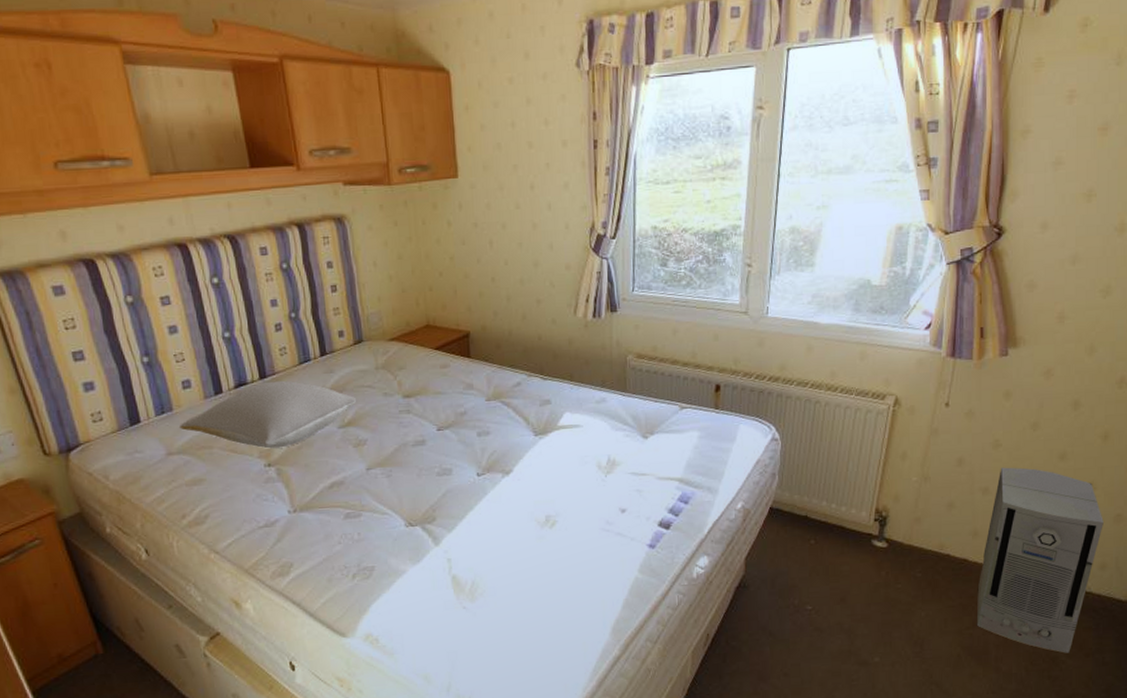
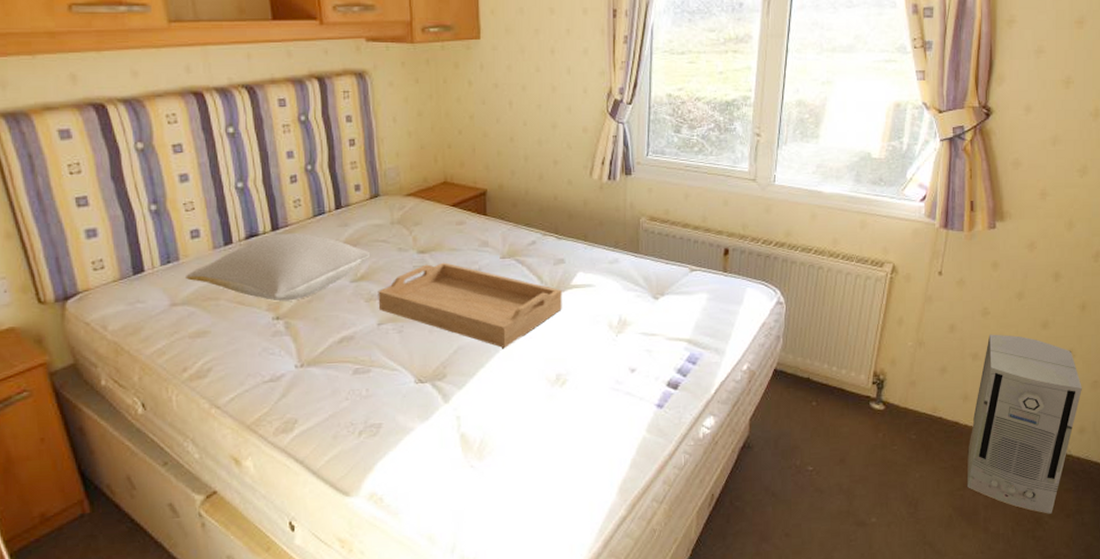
serving tray: none [365,406,550,490] -> present [378,262,562,348]

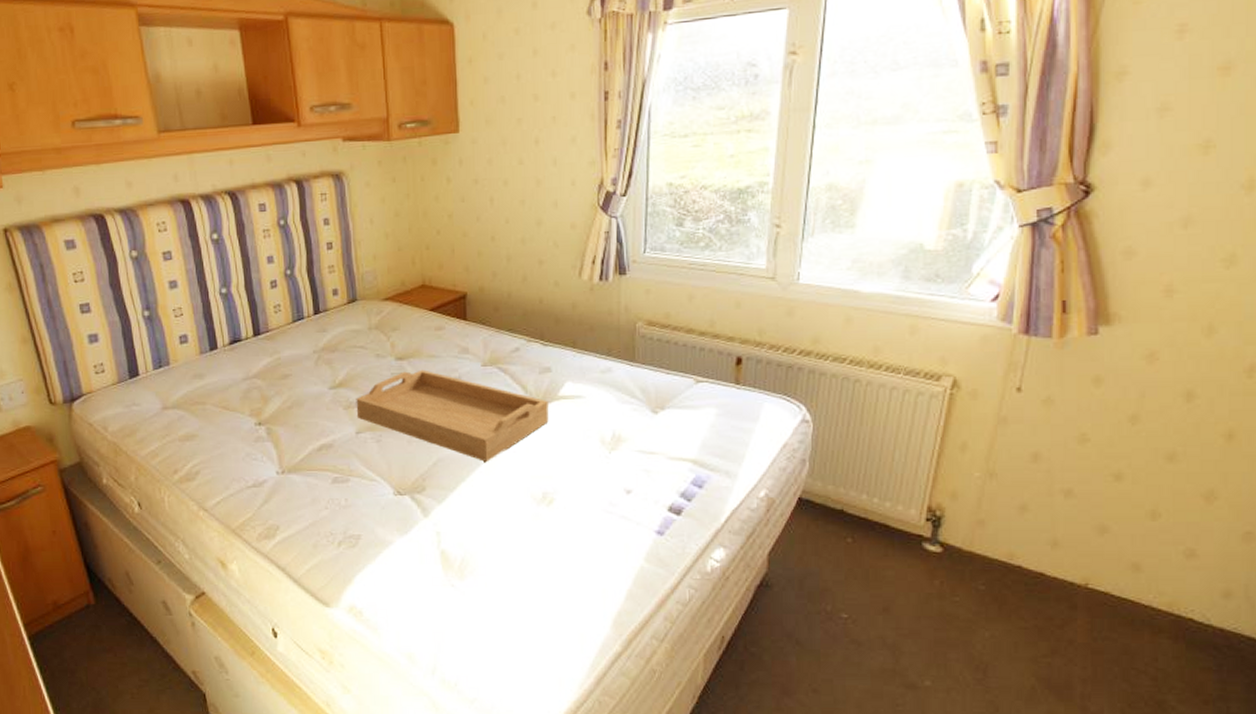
pillow: present [186,232,371,302] -> none [176,338,349,407]
air purifier: present [968,334,1082,514] -> none [1057,466,1228,698]

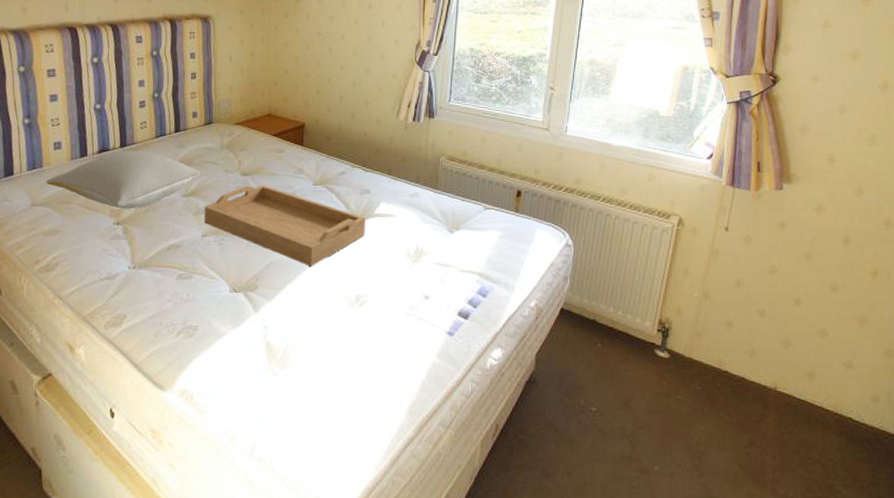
pillow: none [176,338,349,407] -> present [46,150,201,210]

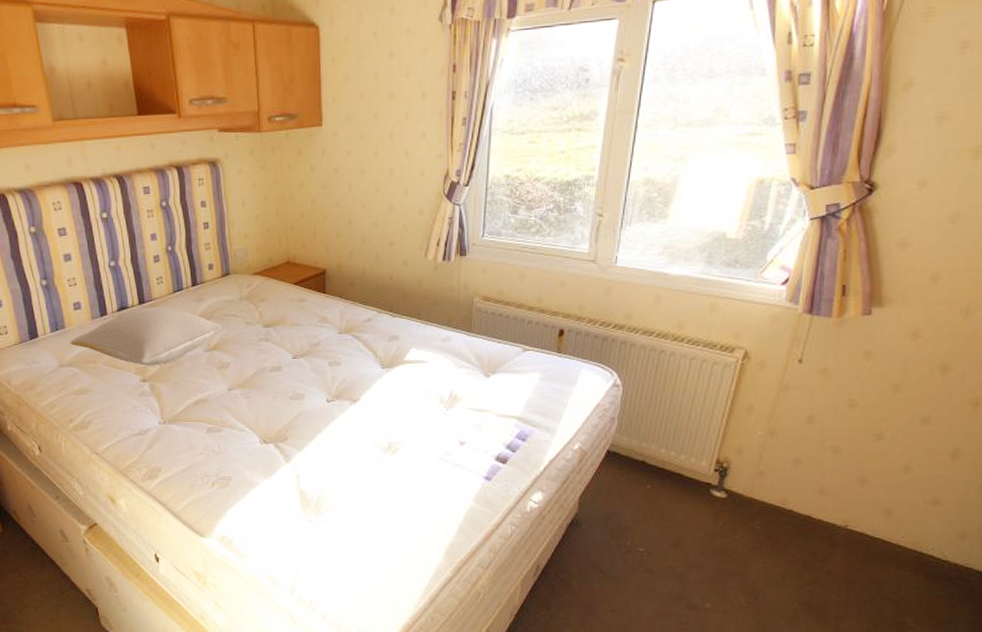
serving tray: present [204,185,366,266] -> none [228,336,395,416]

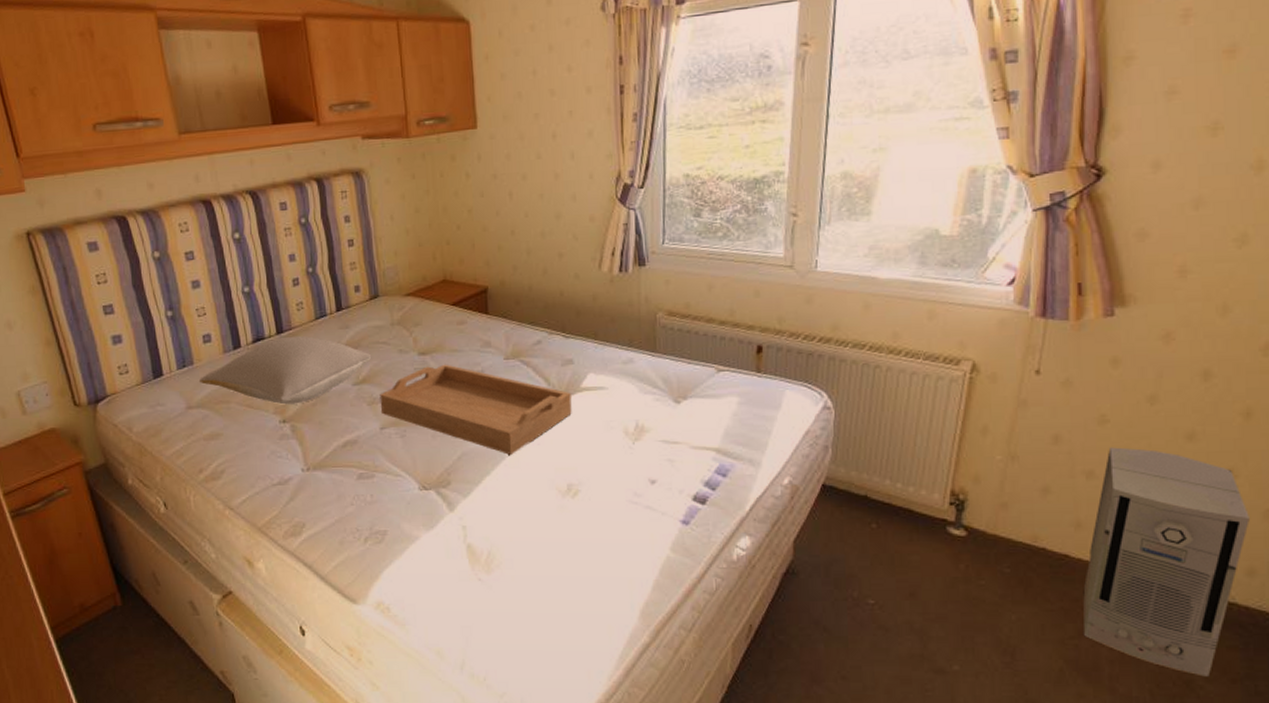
serving tray: none [228,336,395,416] -> present [379,364,572,455]
air purifier: none [818,427,967,620] -> present [1083,447,1250,677]

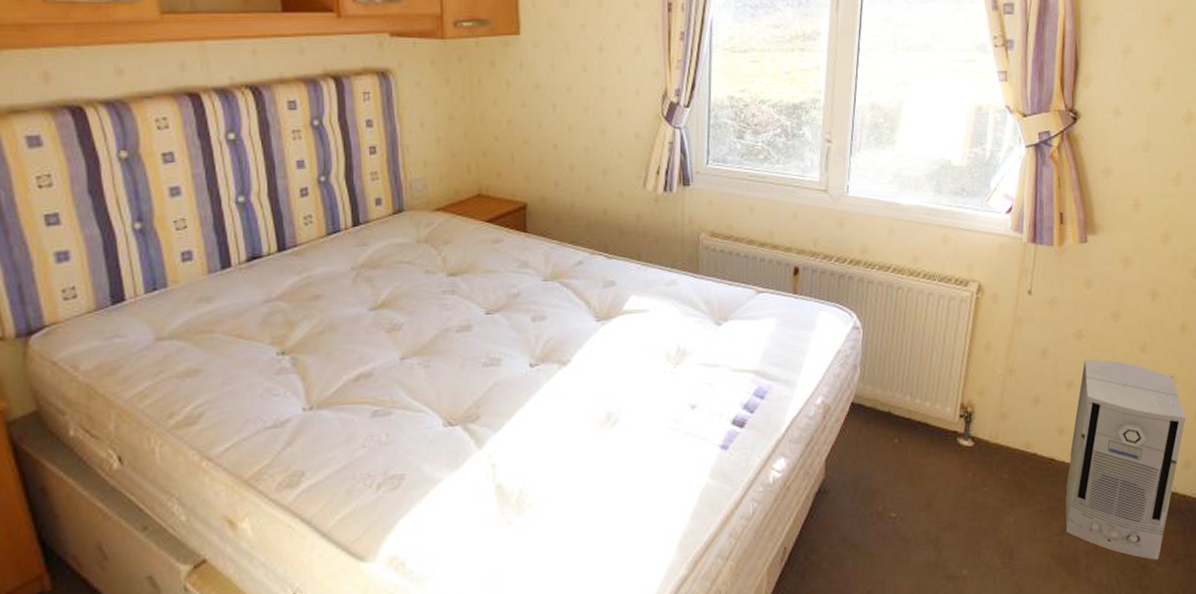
pillow: present [200,335,372,405] -> none [175,253,393,334]
serving tray: present [379,364,572,455] -> none [401,286,613,384]

